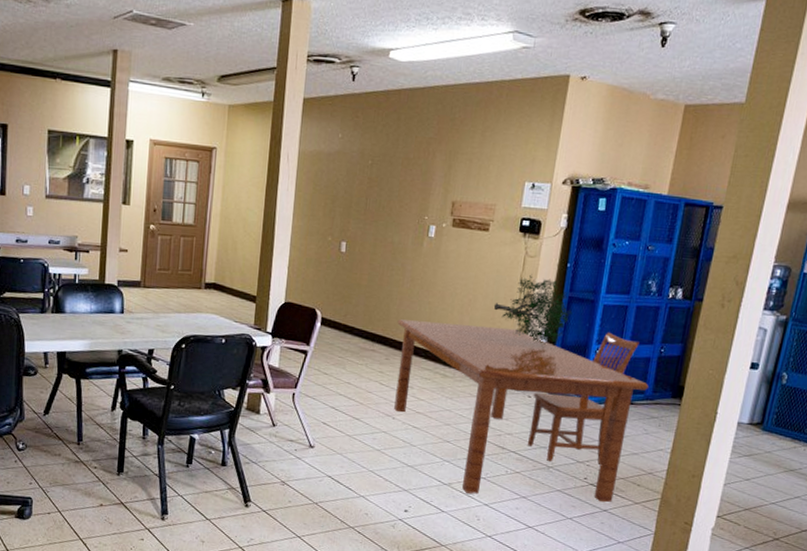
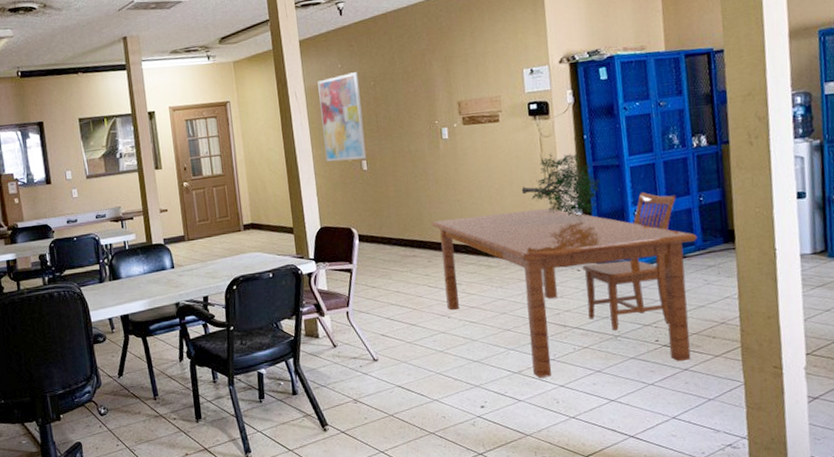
wall art: none [304,145,357,241] -> present [318,72,367,162]

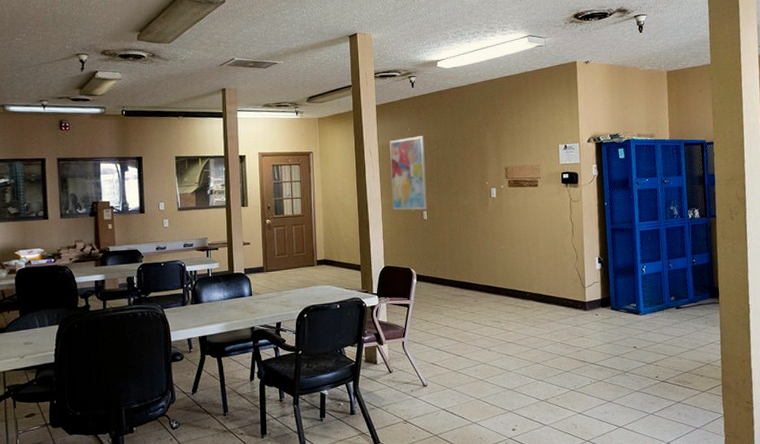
dining table: present [431,192,698,378] -> none [478,252,690,406]
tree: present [521,153,601,220] -> none [553,215,617,272]

